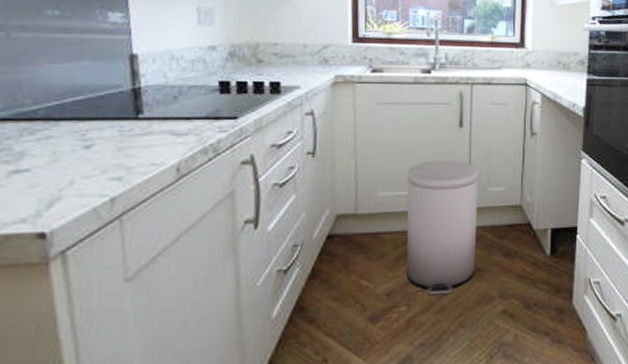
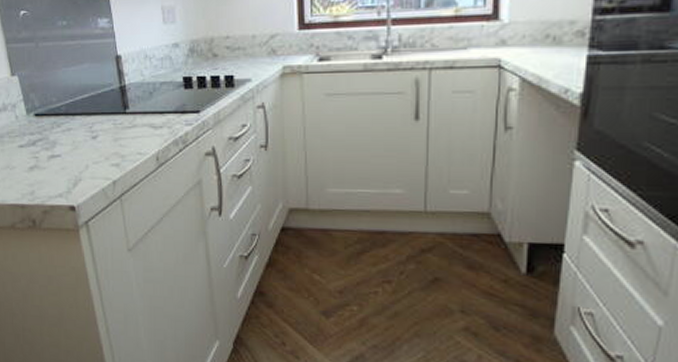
pedal bin: present [406,160,479,296] -> none [357,157,438,301]

